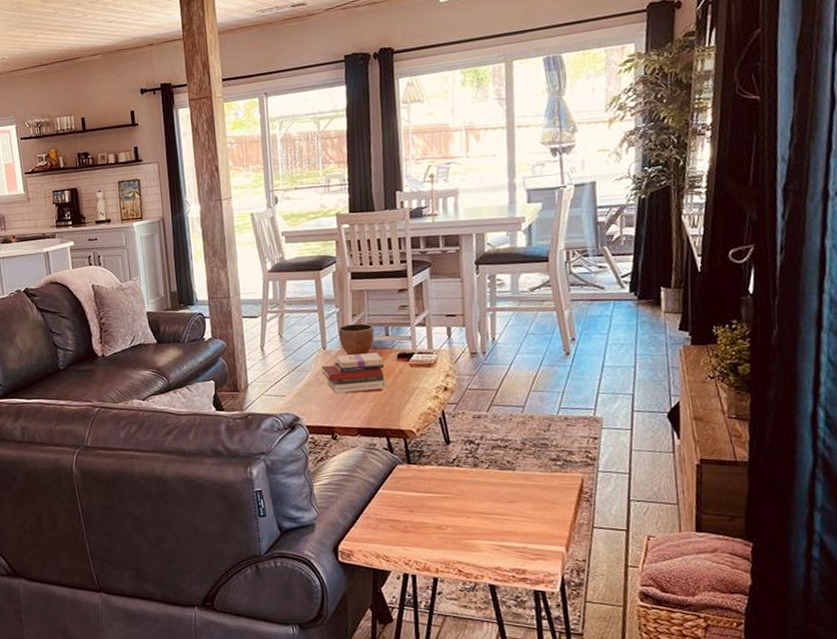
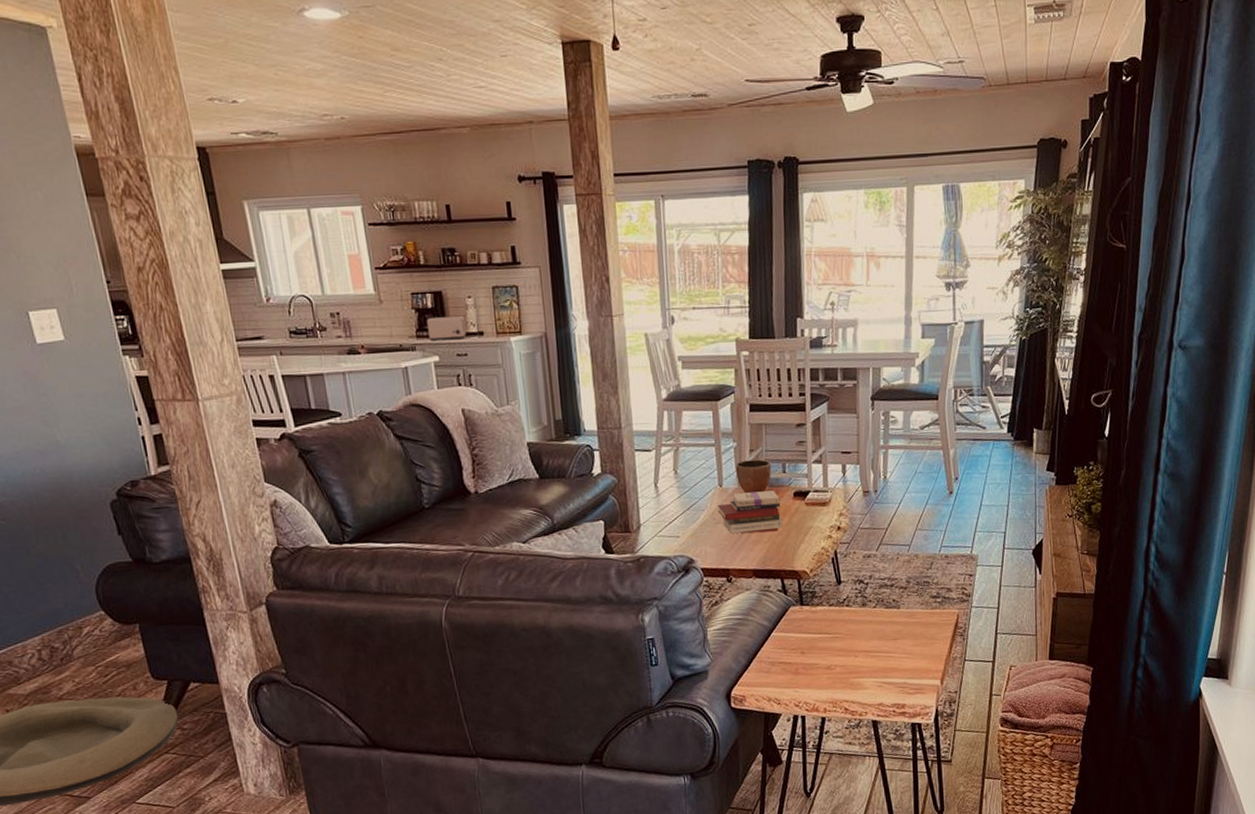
toaster: none [64,207,97,229] -> present [426,316,466,341]

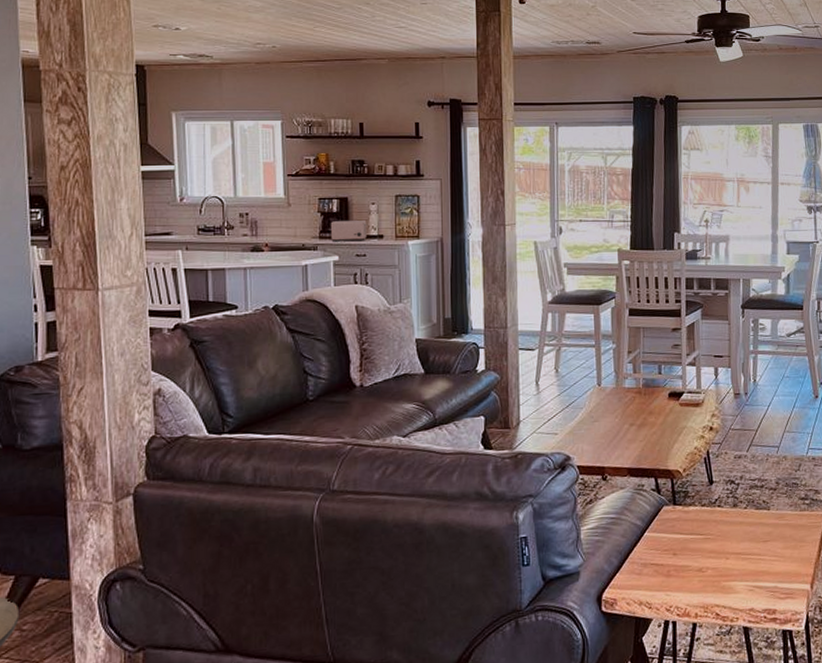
books: present [718,490,783,534] -> none [596,391,657,432]
decorative bowl: present [735,459,771,494] -> none [613,360,648,393]

